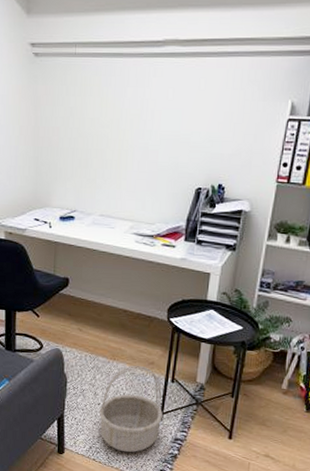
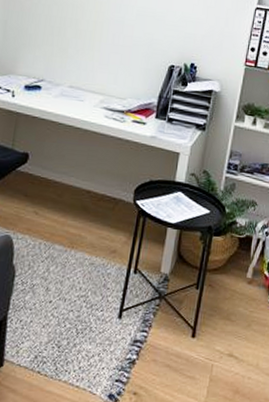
basket: present [99,365,163,453] -> none [49,254,123,361]

